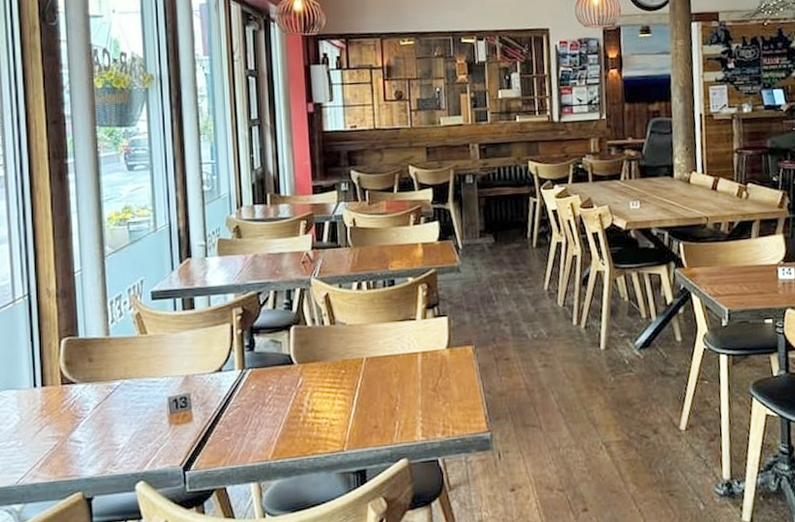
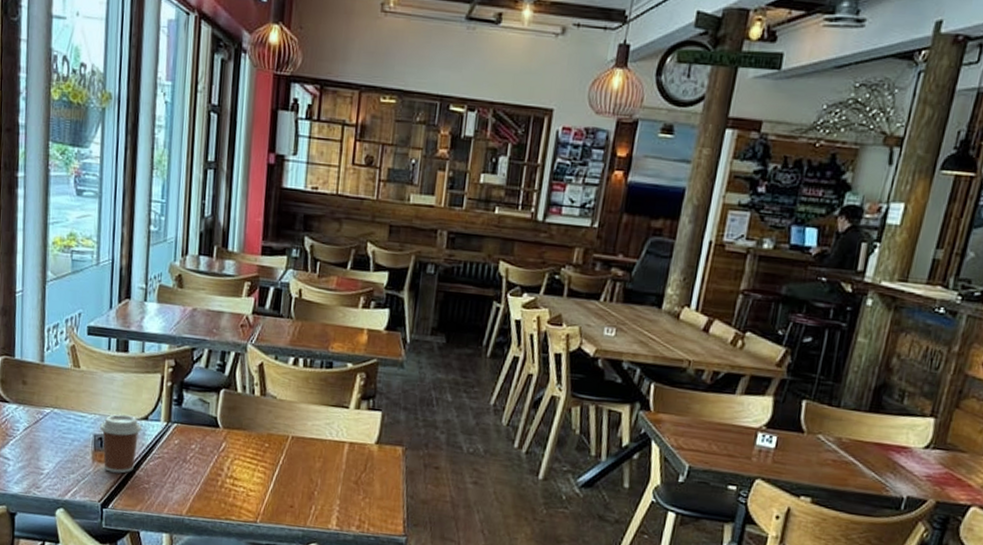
coffee cup: none [174,370,216,432] -> present [100,414,142,474]

